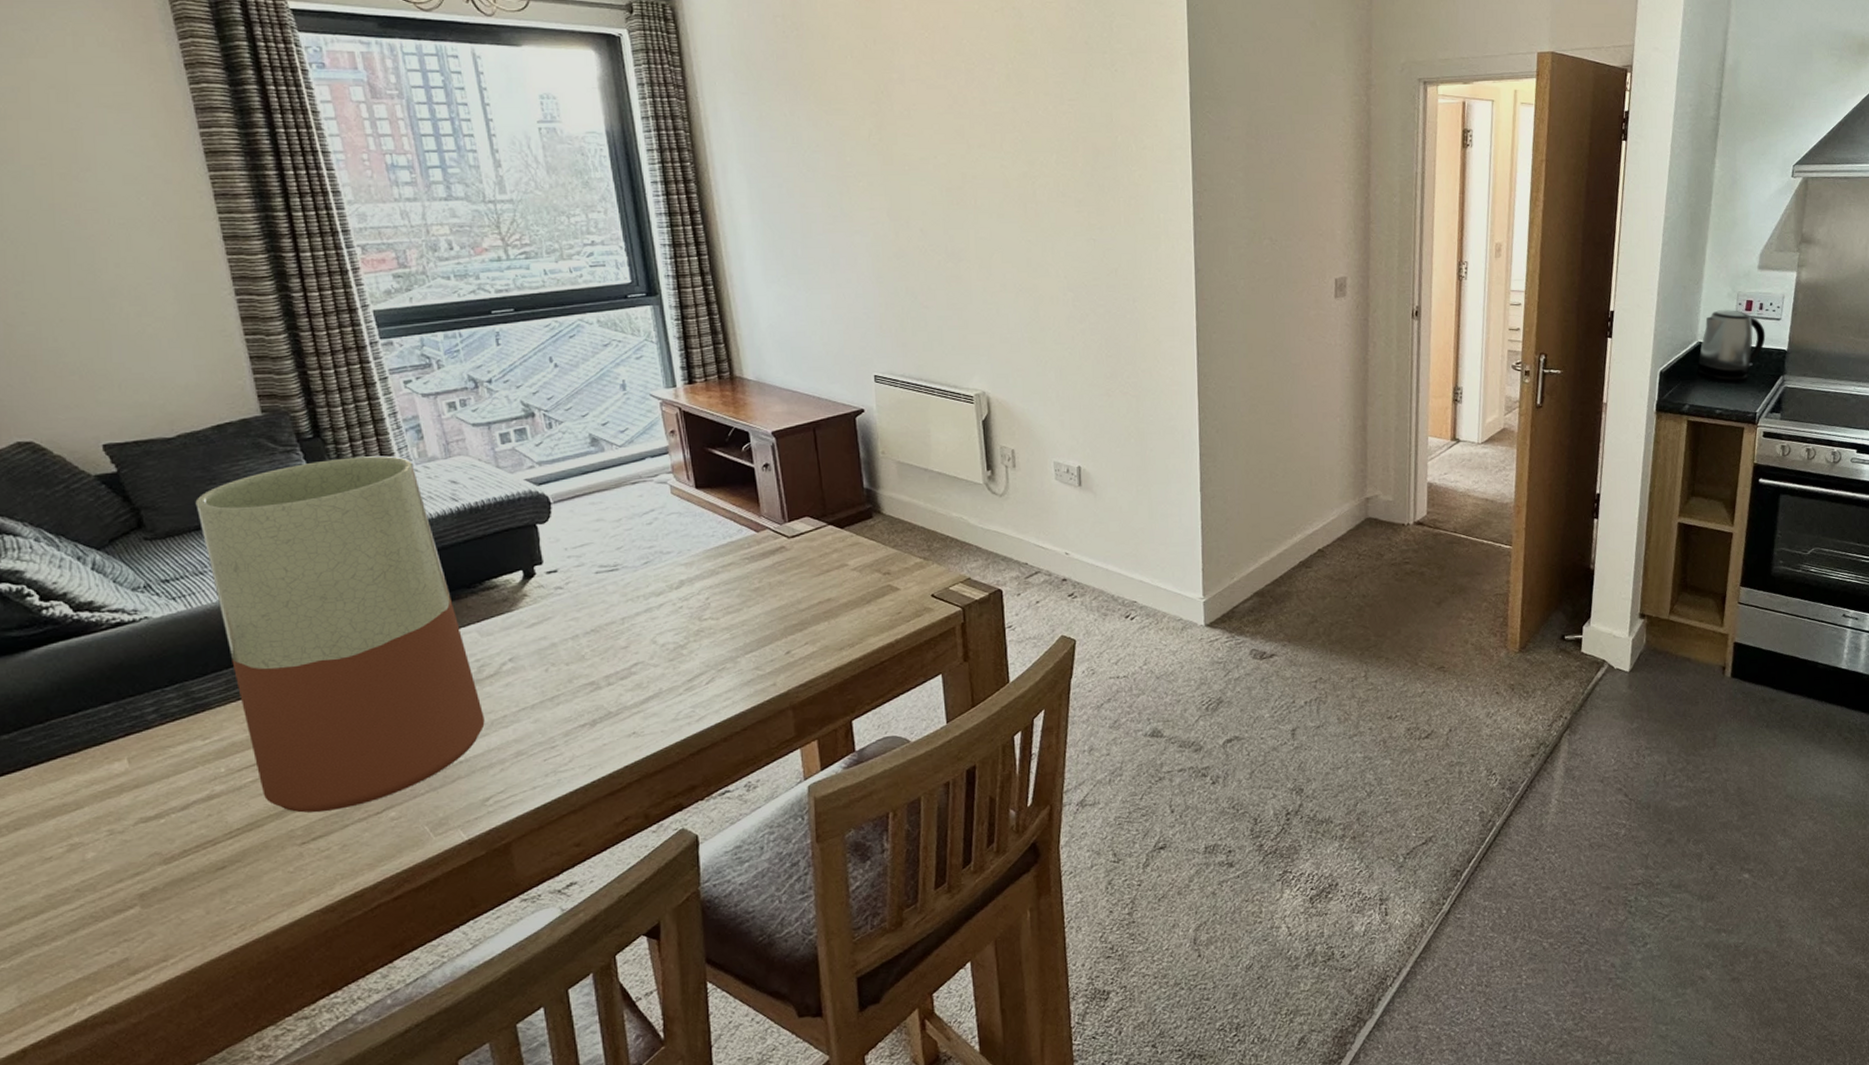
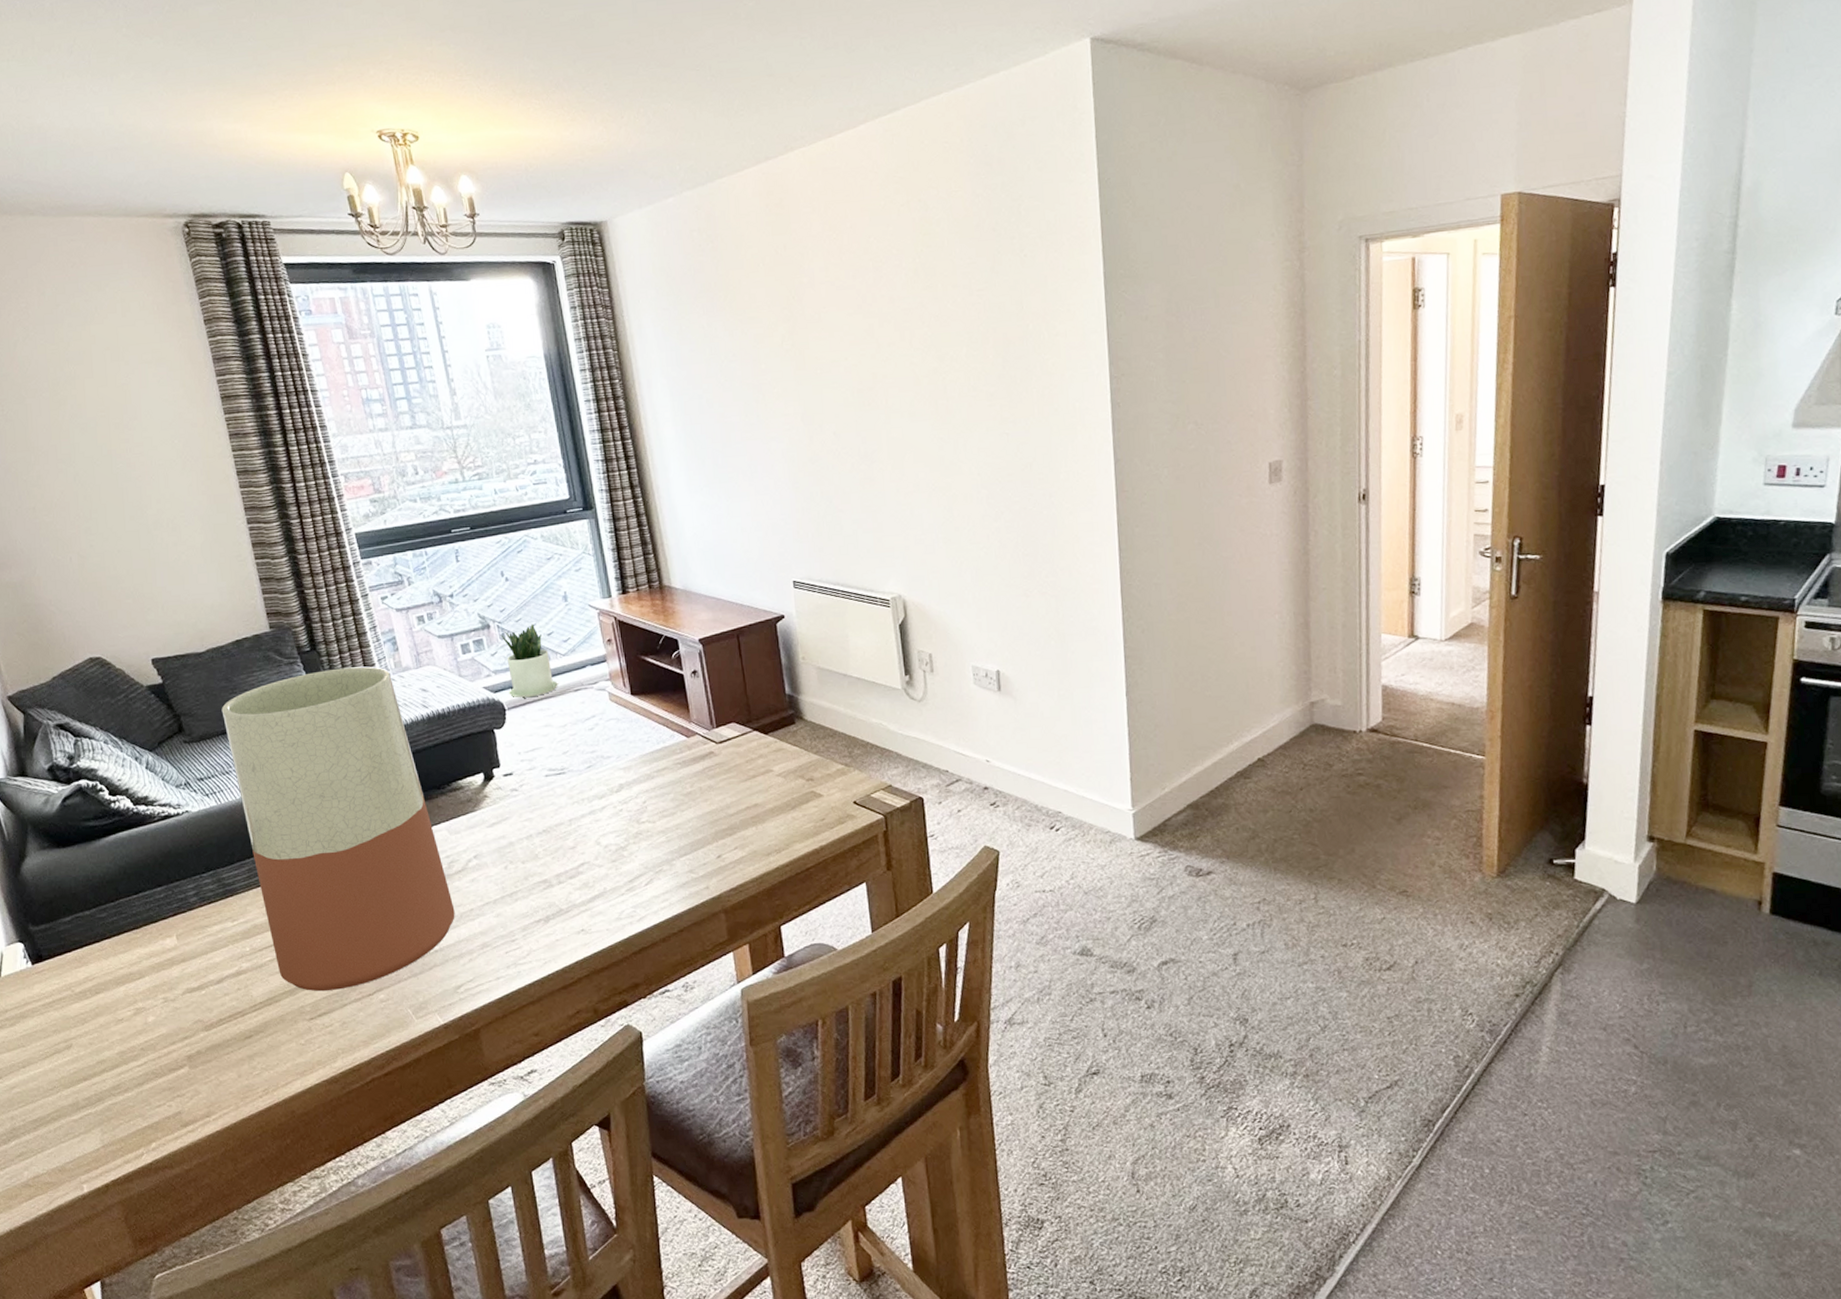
planter: none [547,413,613,491] -> present [500,623,558,699]
kettle: present [1696,310,1766,383] -> none [1713,477,1805,564]

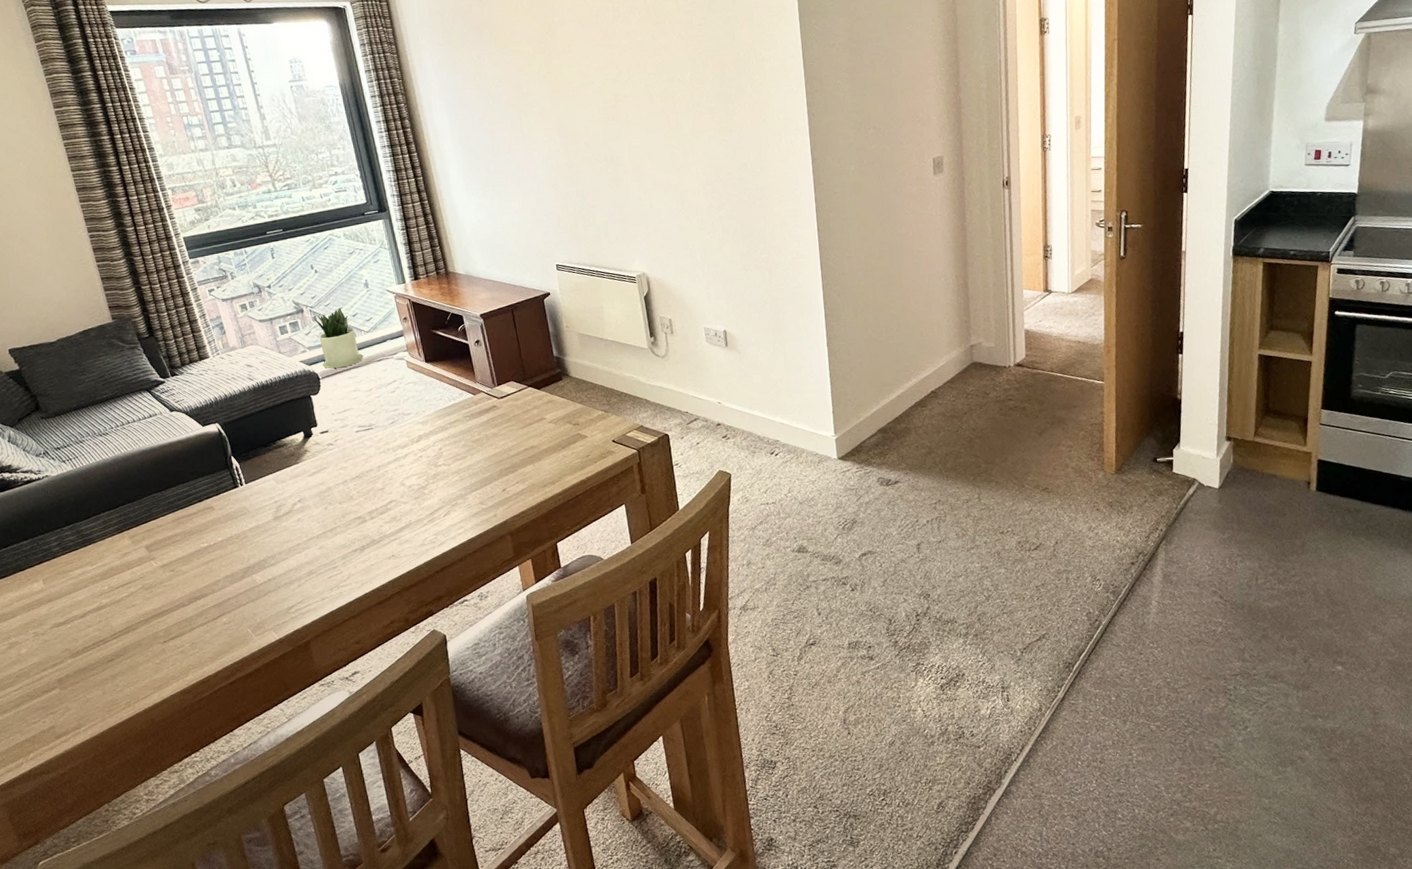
vase: present [221,666,455,991] -> none [73,347,285,619]

